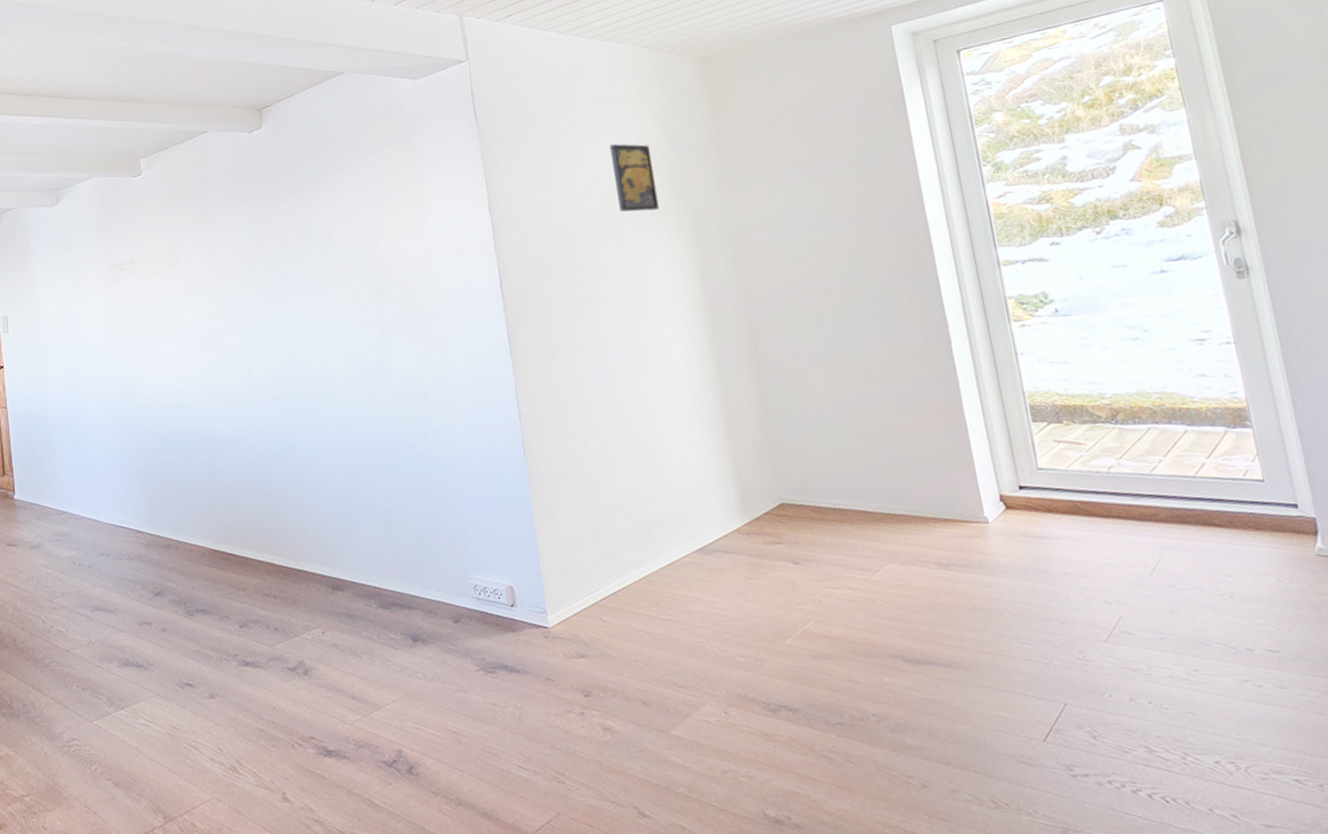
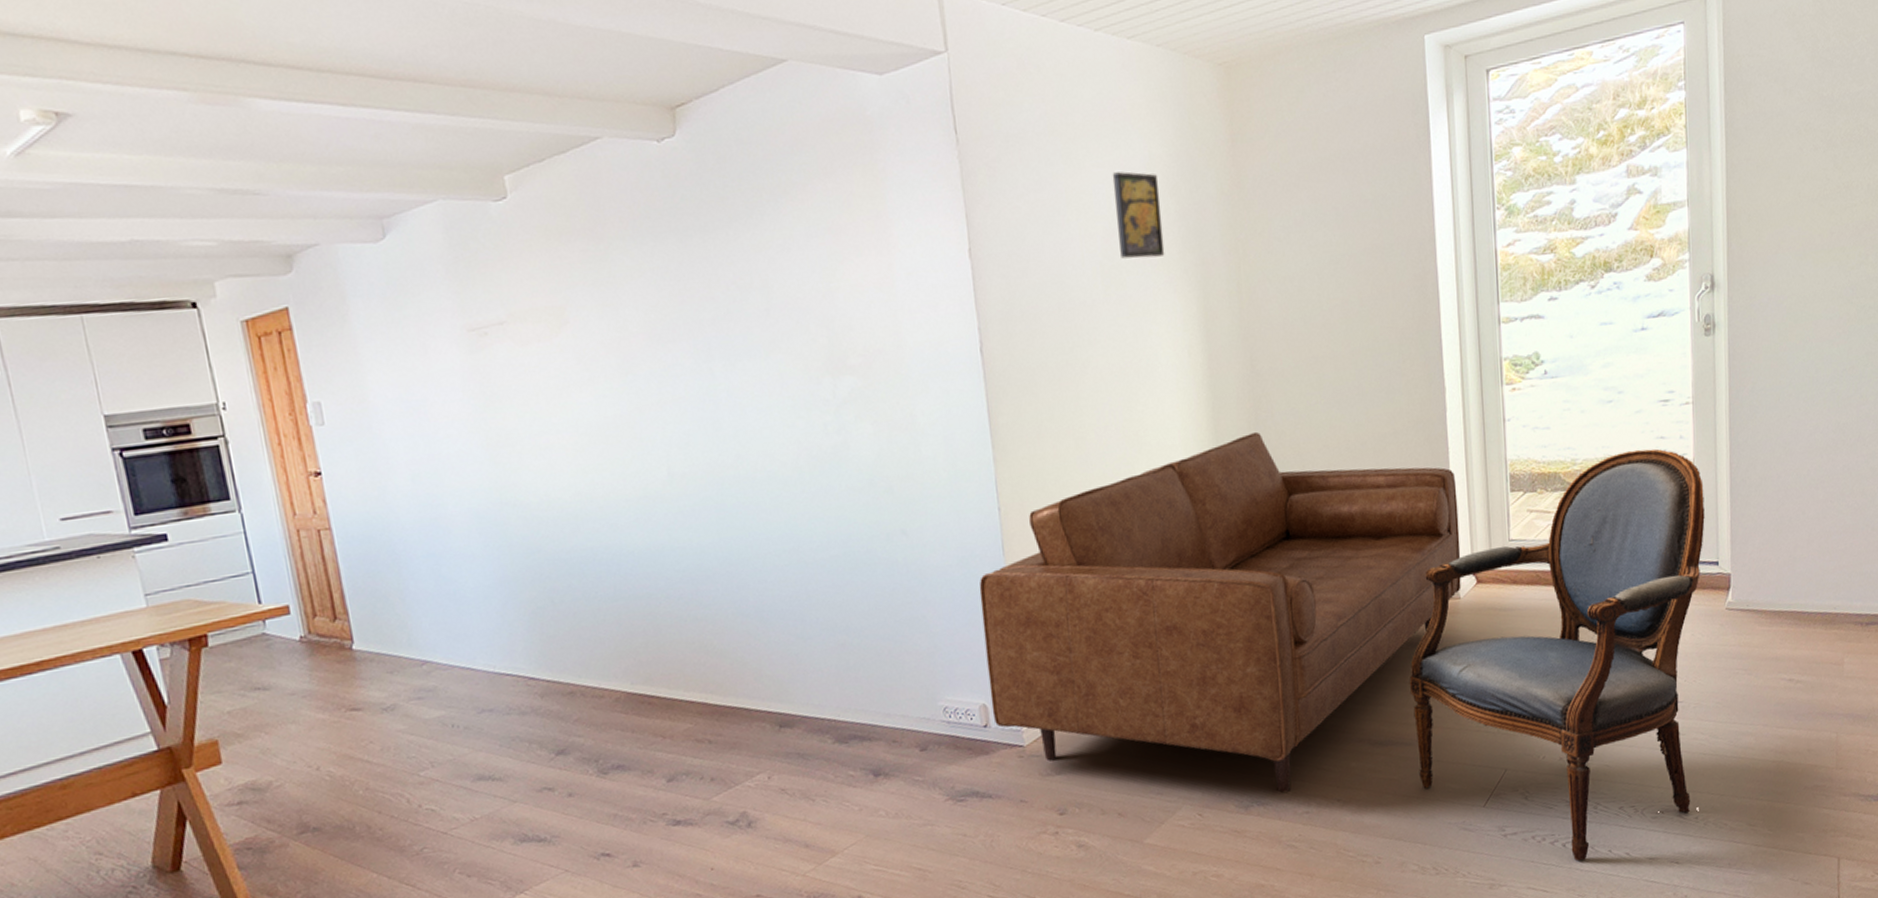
sofa: none [503,357,989,700] -> present [979,431,1461,793]
armchair: none [940,386,1311,817] -> present [1409,448,1705,862]

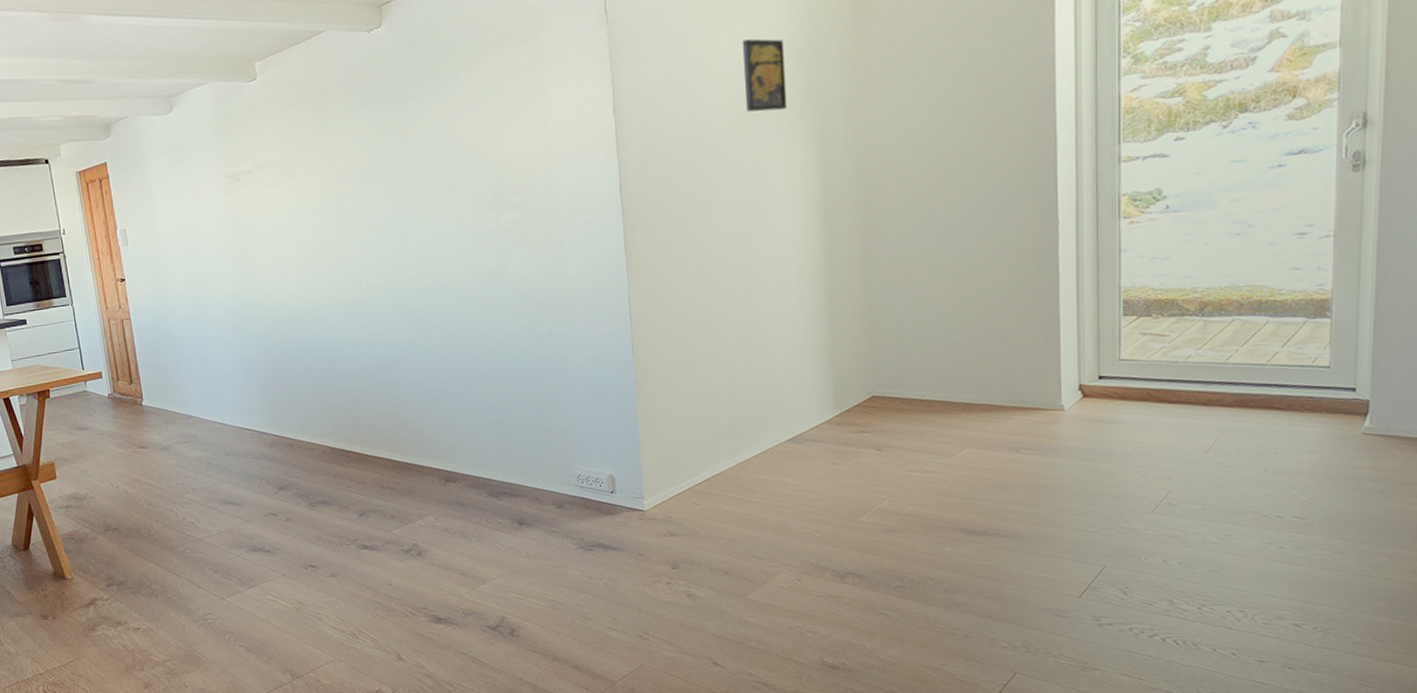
sofa: present [979,431,1461,793] -> none [611,258,1067,568]
armchair: present [1409,448,1705,862] -> none [1007,279,1342,656]

